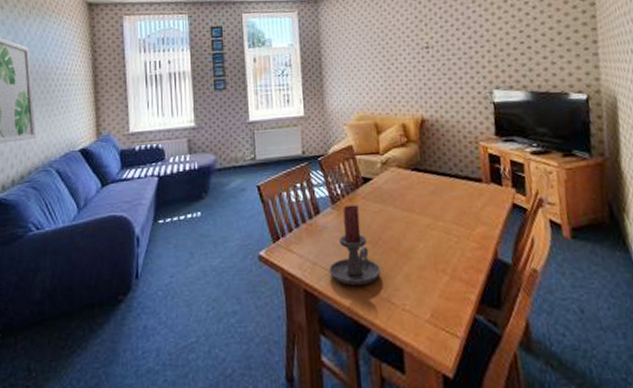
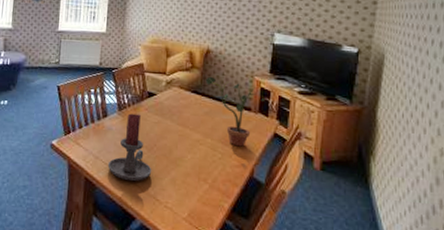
potted plant: none [425,149,496,226] -> present [205,76,266,147]

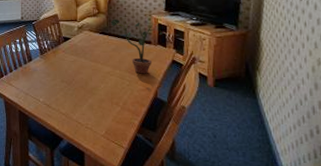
candle holder: present [107,113,152,181] -> none [36,56,73,109]

